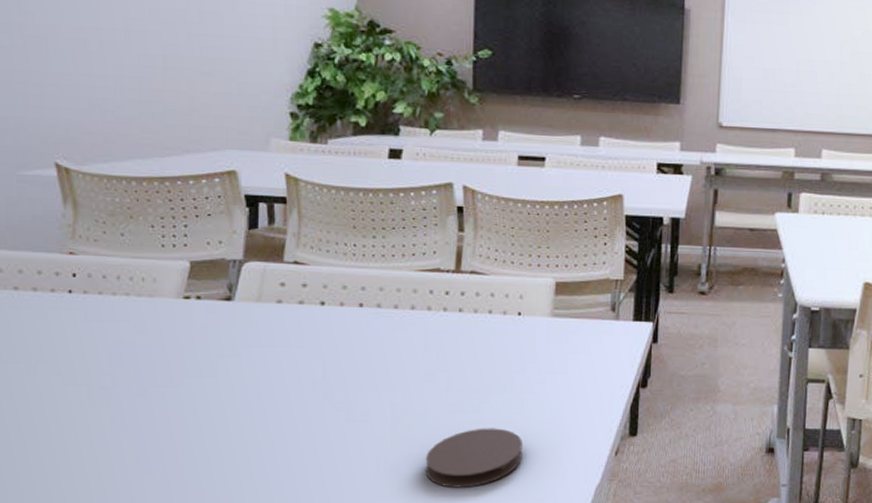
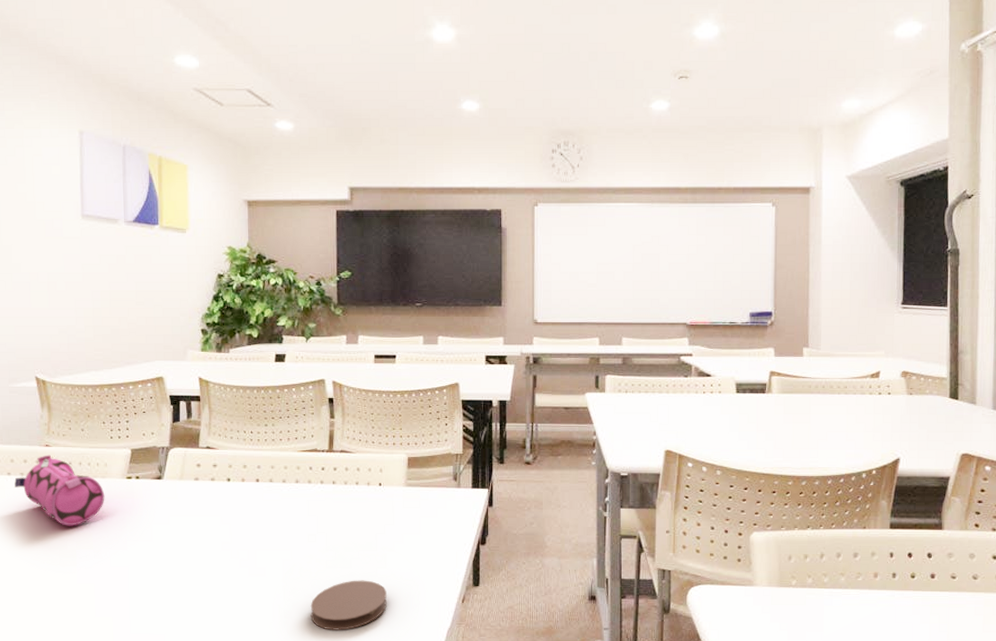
pencil case: none [24,265,153,357] -> present [14,455,105,526]

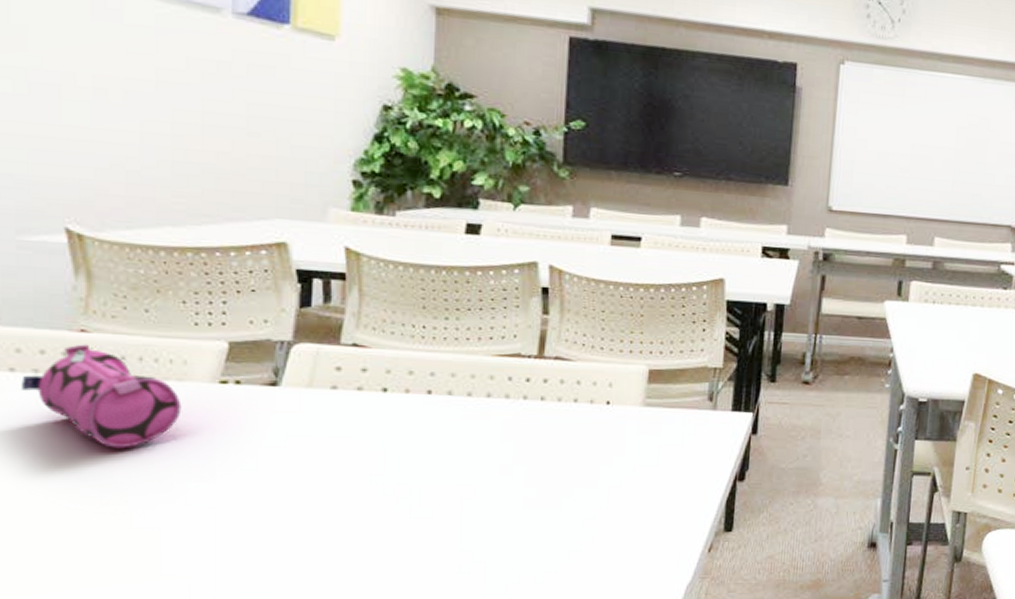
coaster: present [310,580,387,630] -> none [498,524,608,589]

